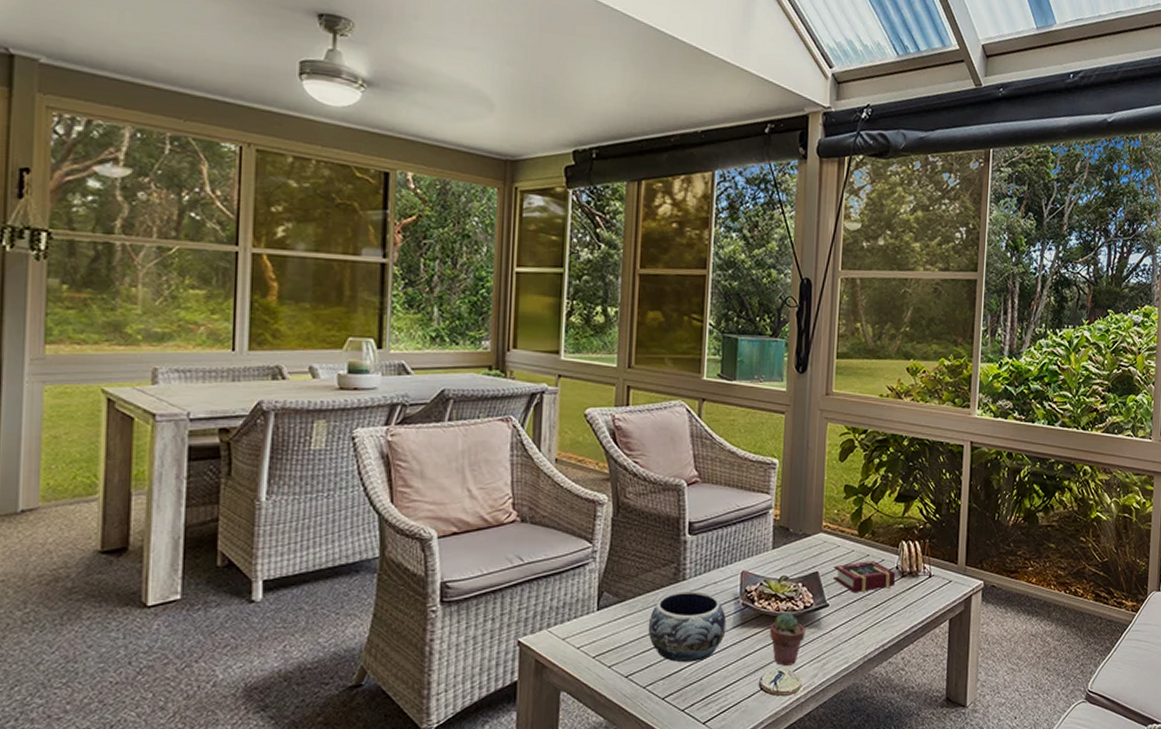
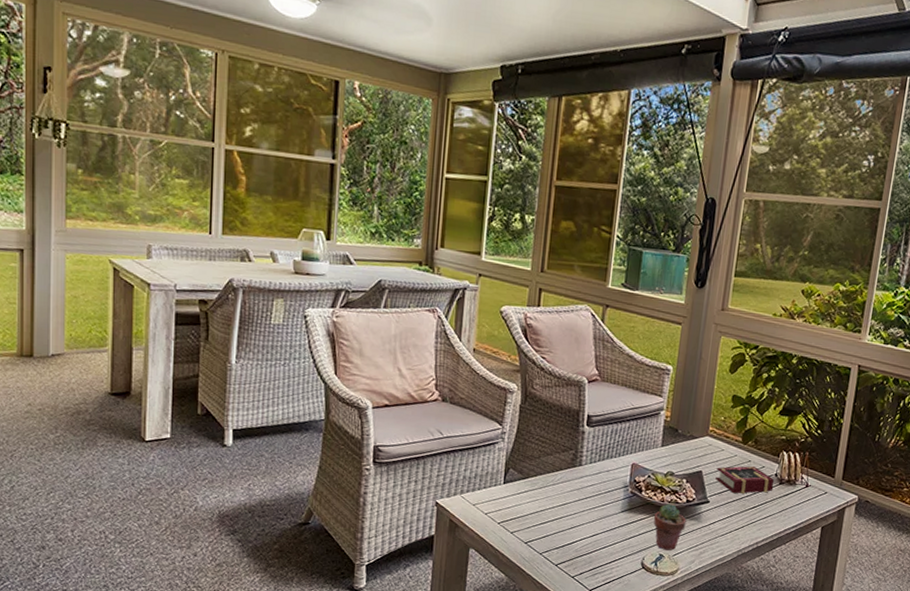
decorative bowl: present [648,591,727,663] -> none [546,475,616,538]

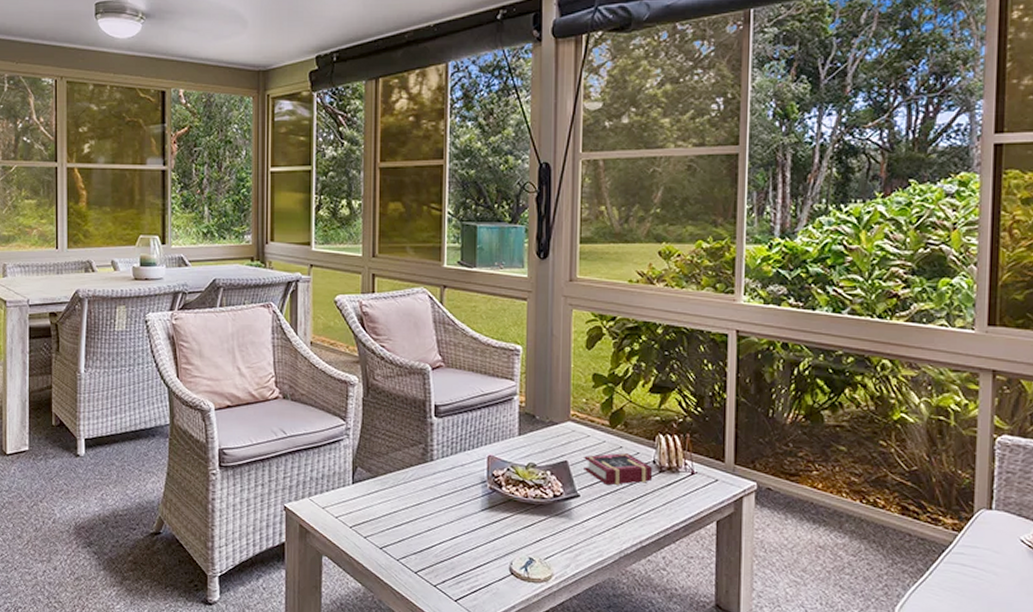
potted succulent: present [654,504,687,551] -> none [519,500,556,553]

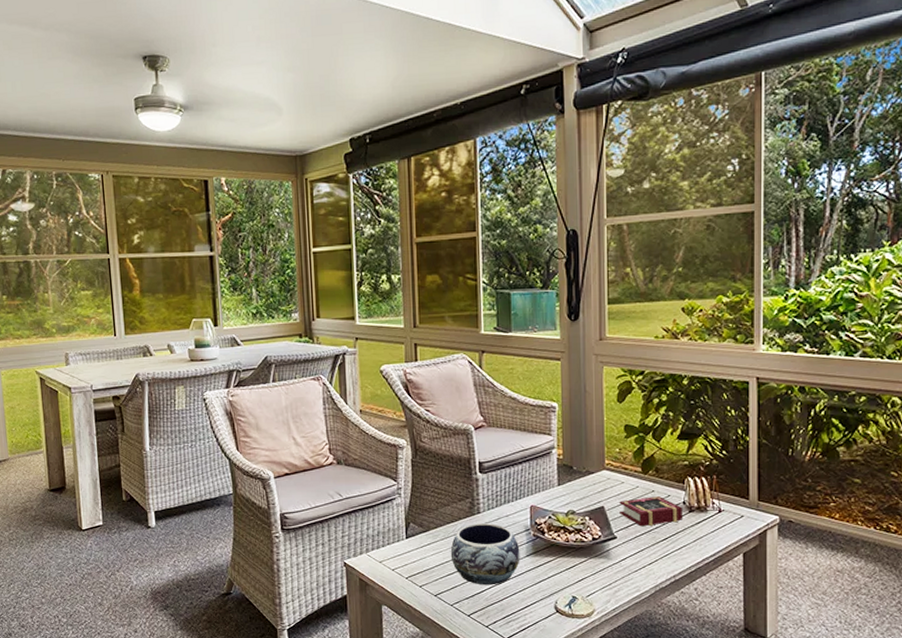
decorative bowl: none [399,471,475,541] -> present [450,523,520,585]

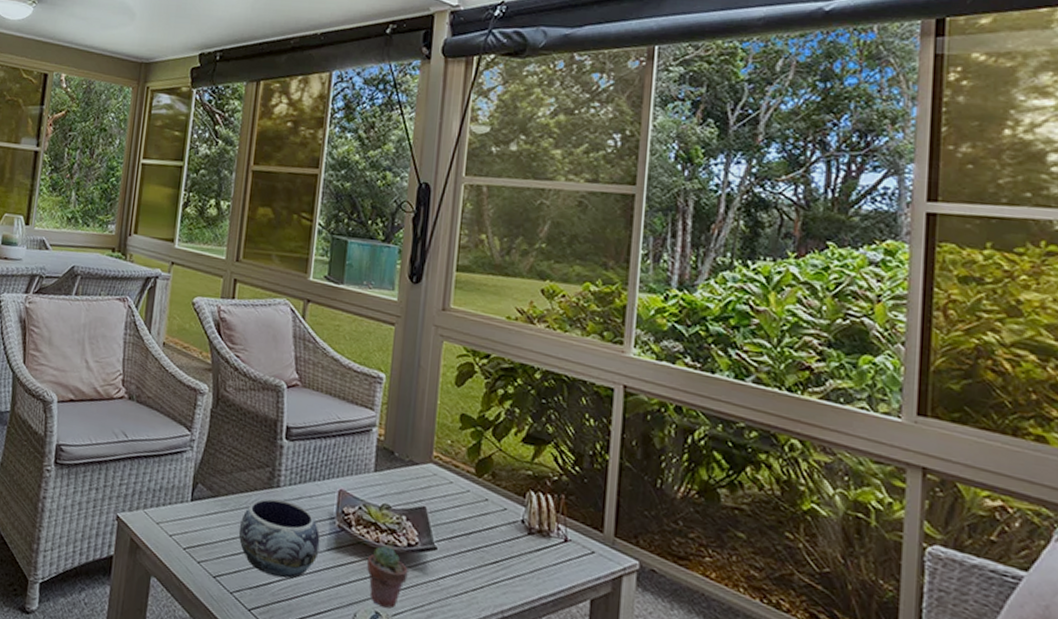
potted succulent: none [561,544,595,591] -> present [367,546,408,609]
book: present [619,496,684,527] -> none [443,504,521,545]

